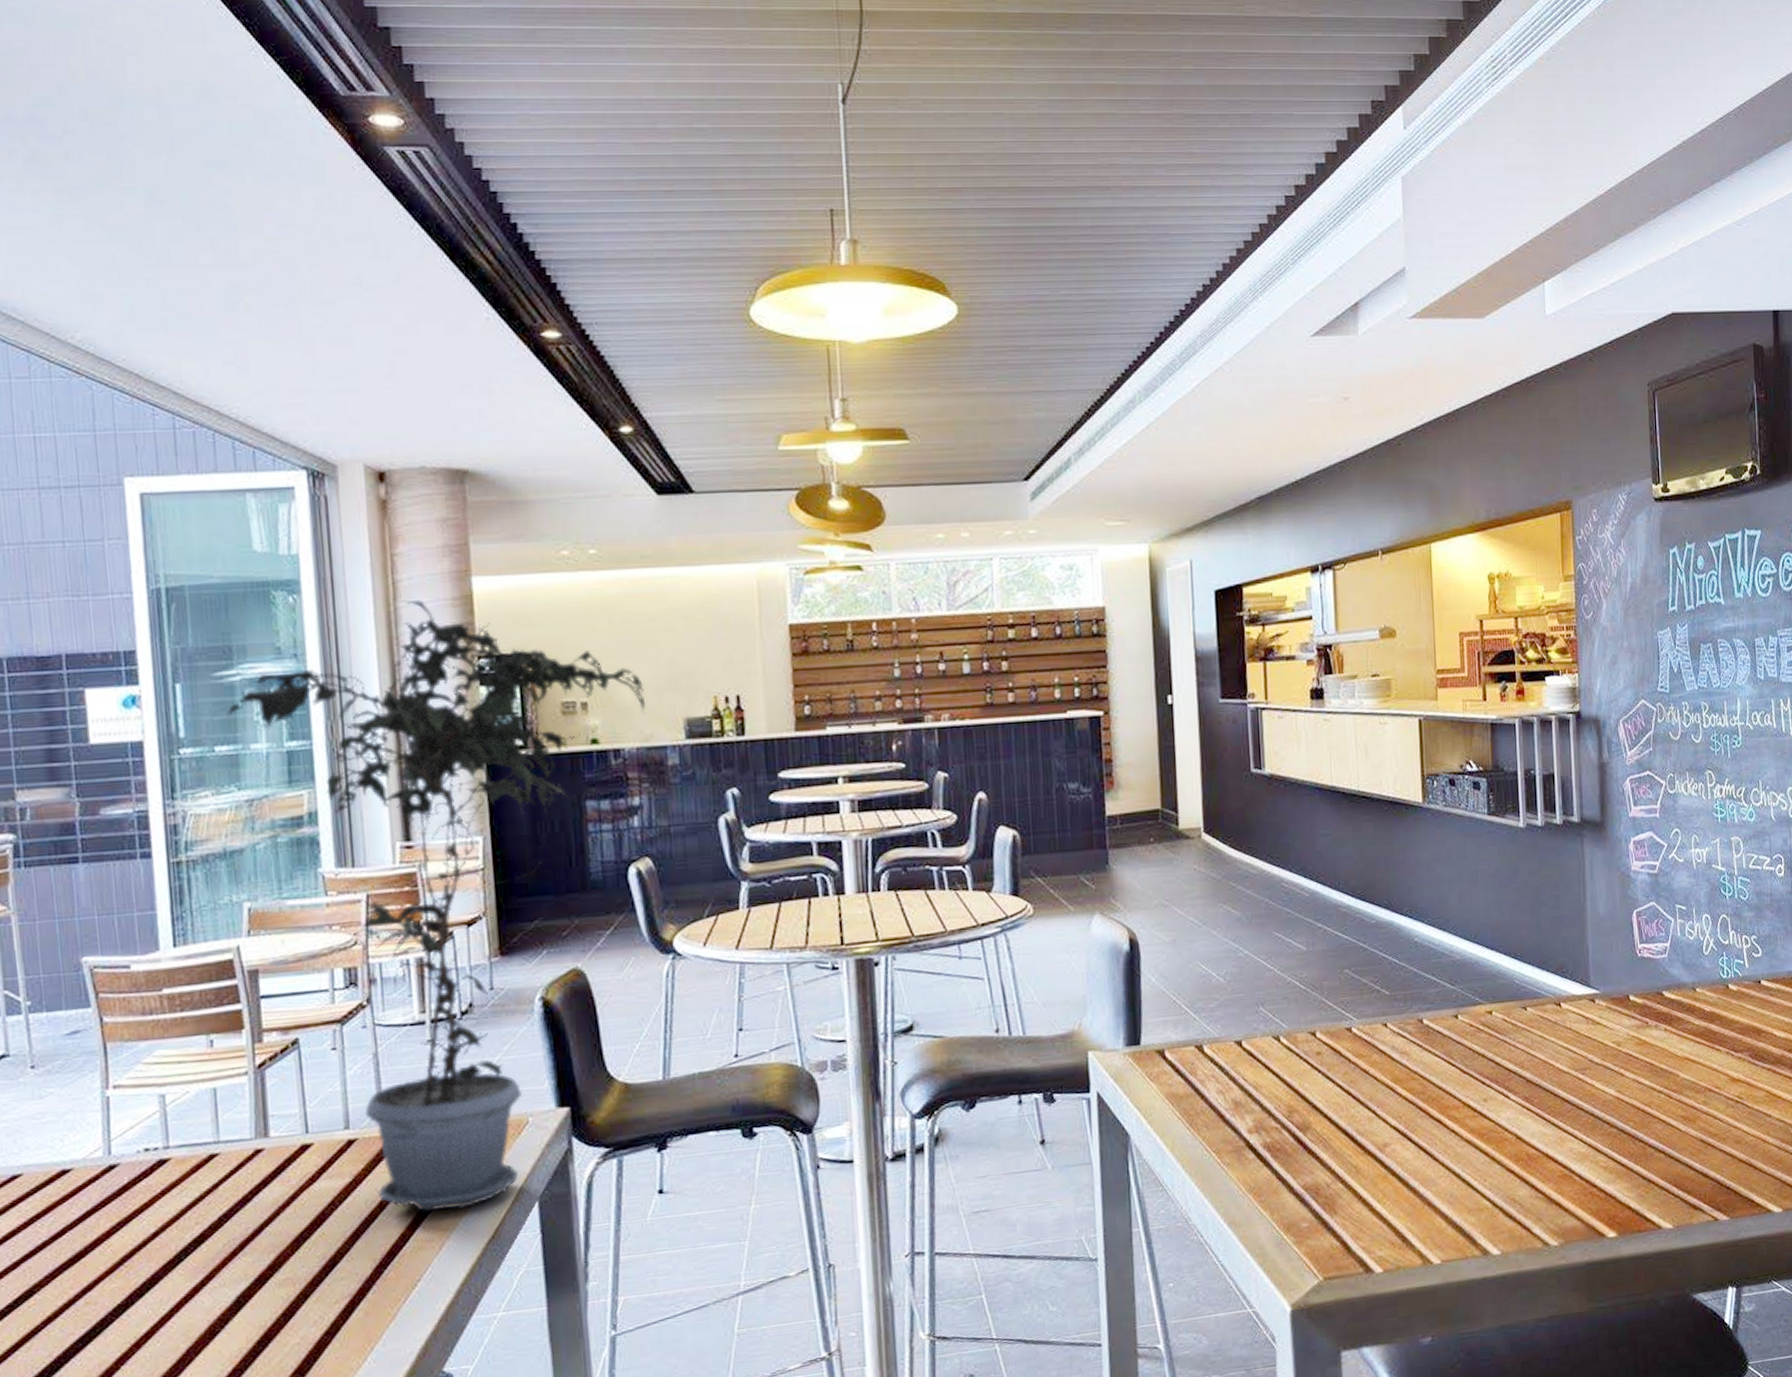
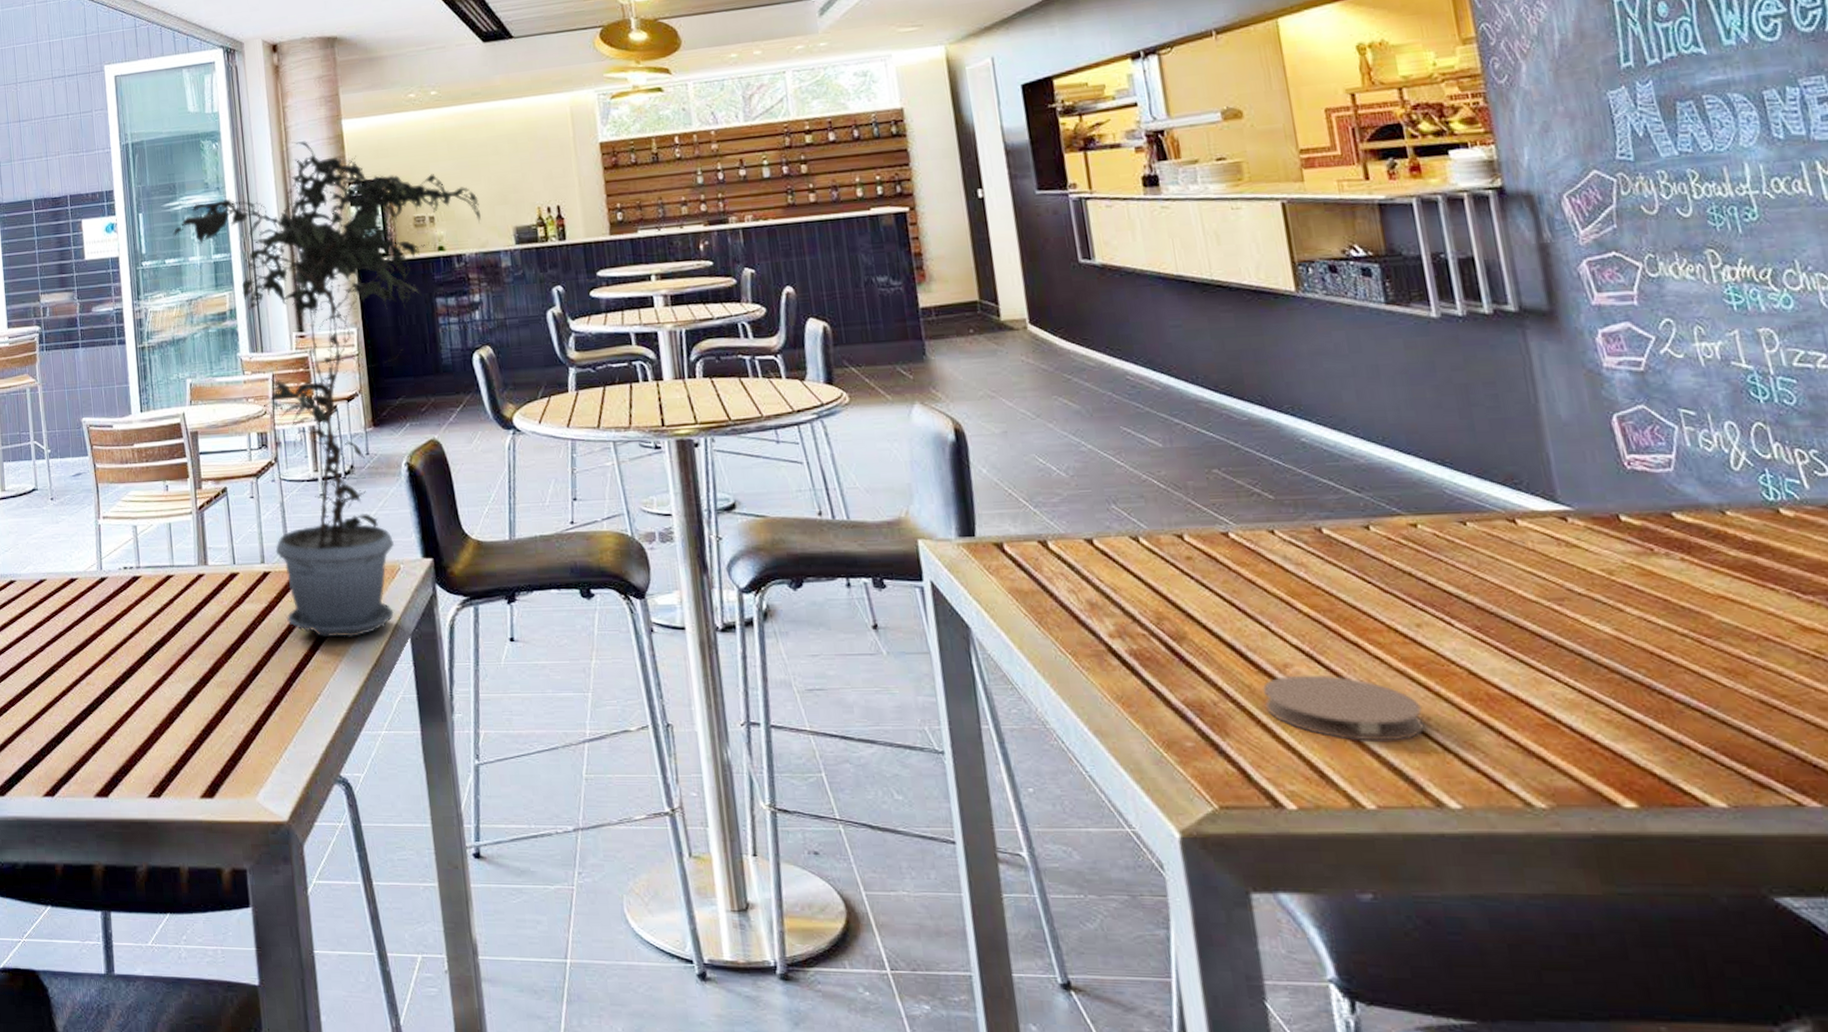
coaster: none [1365,1150,1481,1206] -> present [1262,674,1425,741]

